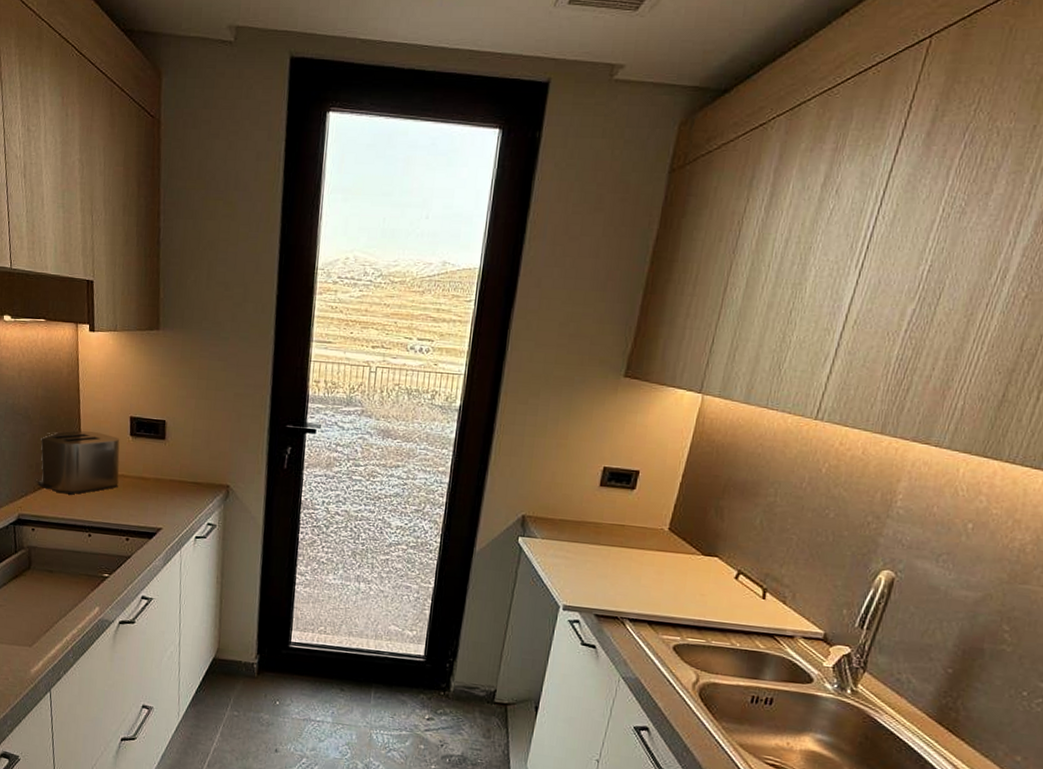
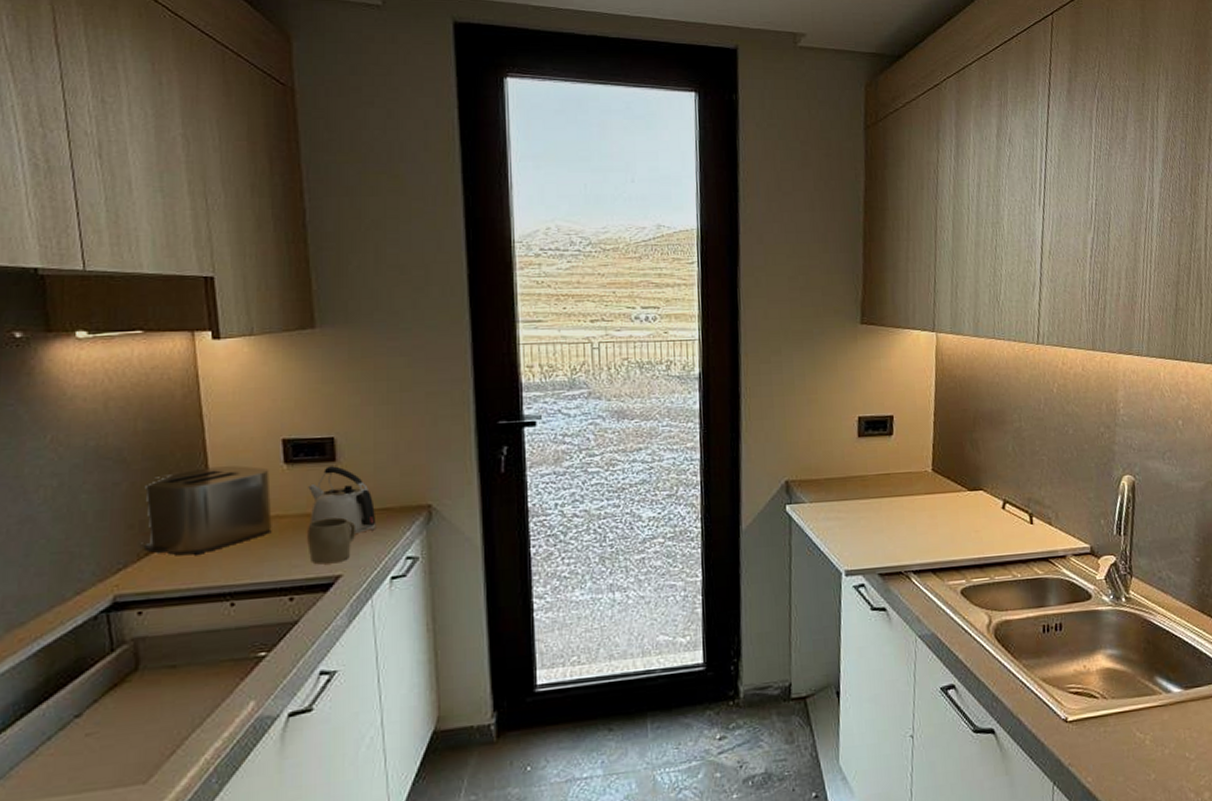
mug: none [141,482,175,519] -> present [307,517,357,565]
kettle: none [143,443,189,499] -> present [308,466,376,534]

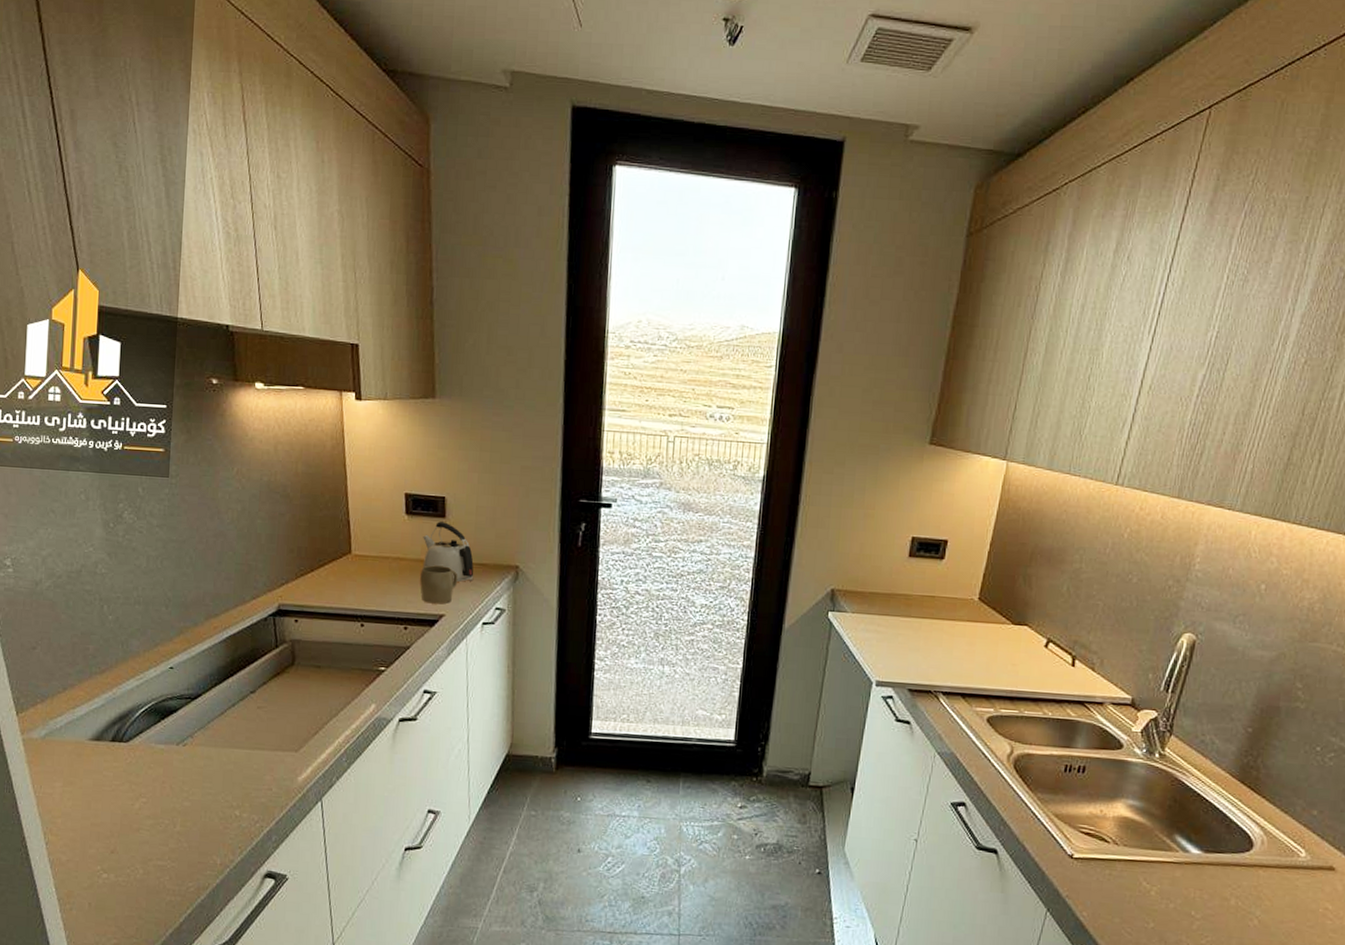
toaster: present [141,465,272,556] -> none [298,510,395,581]

